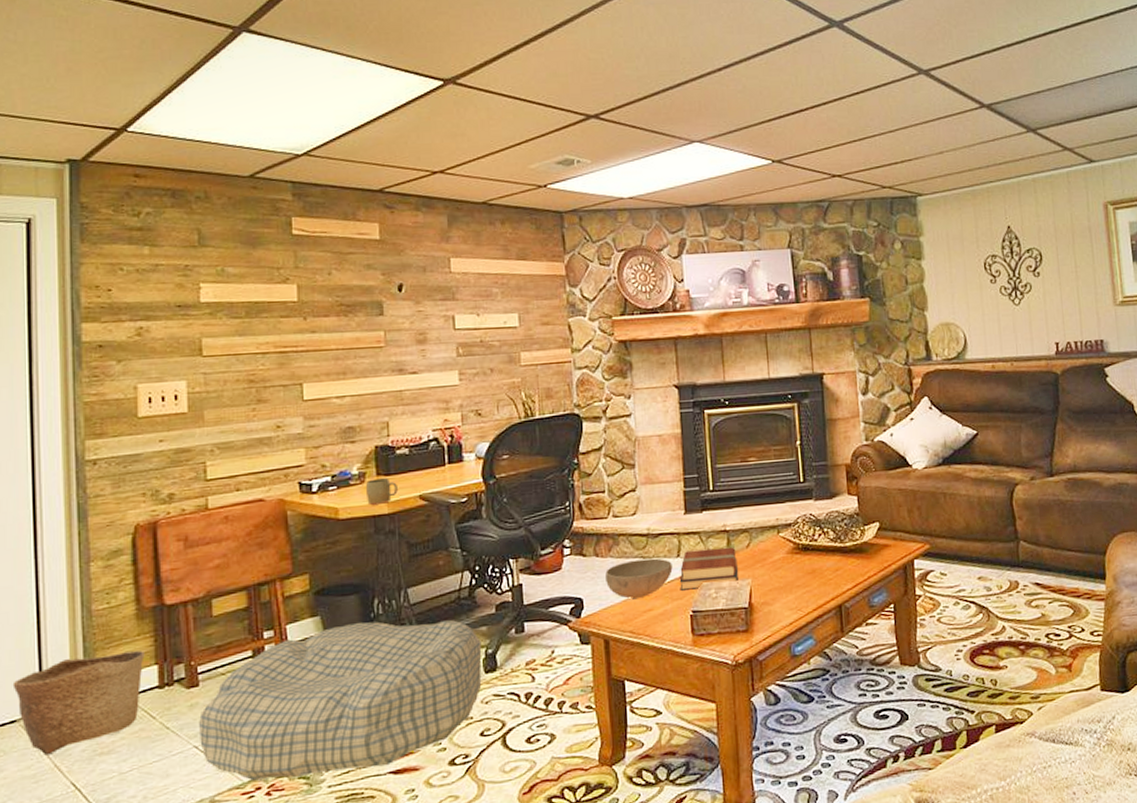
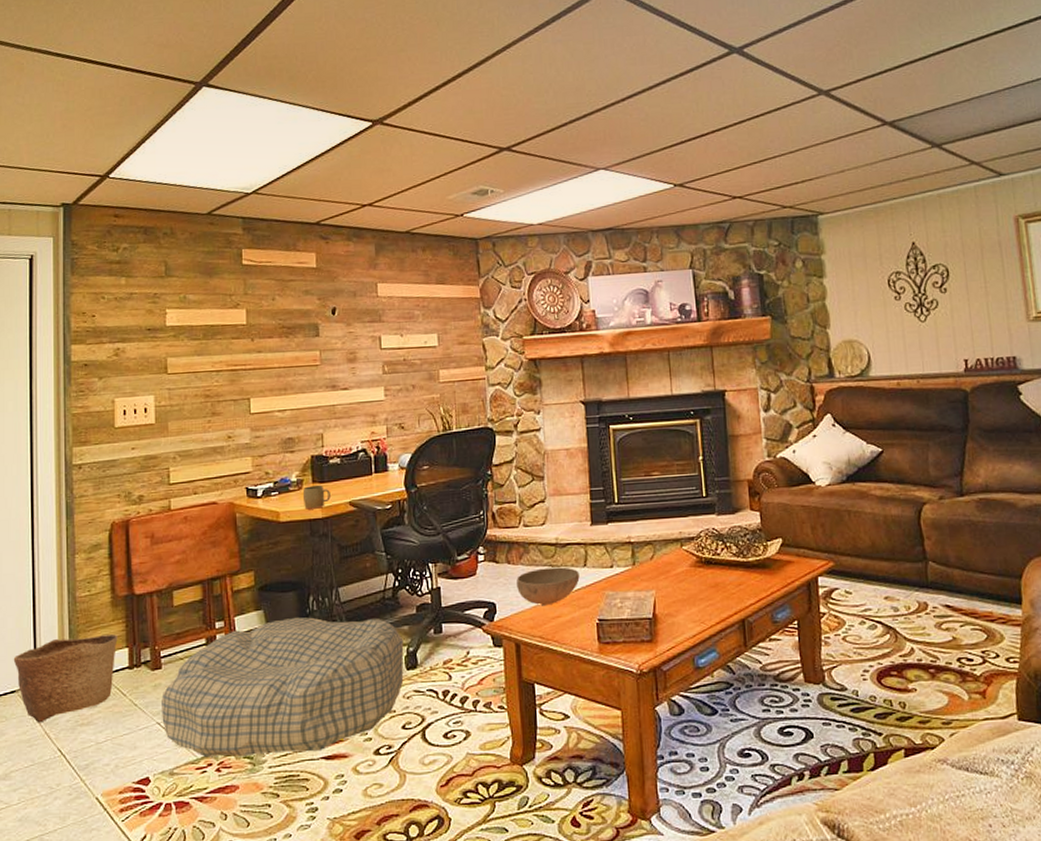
books: present [679,547,738,591] -> none [586,558,643,599]

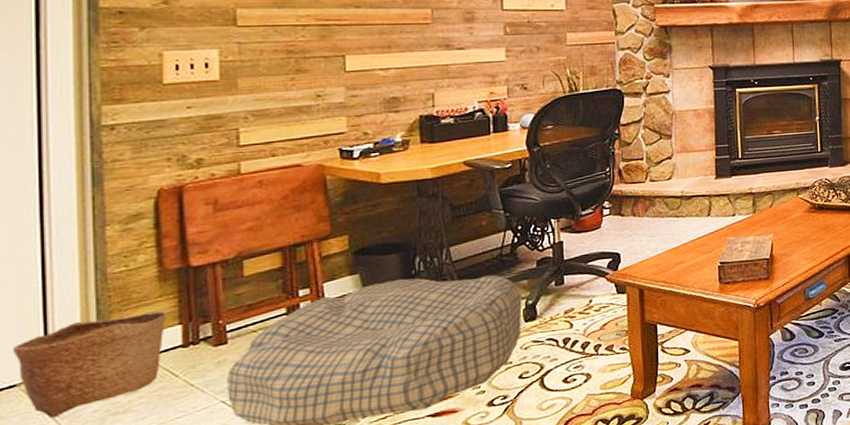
mug: present [302,485,330,510] -> none [408,145,442,170]
bowl: present [517,567,580,606] -> none [642,217,703,254]

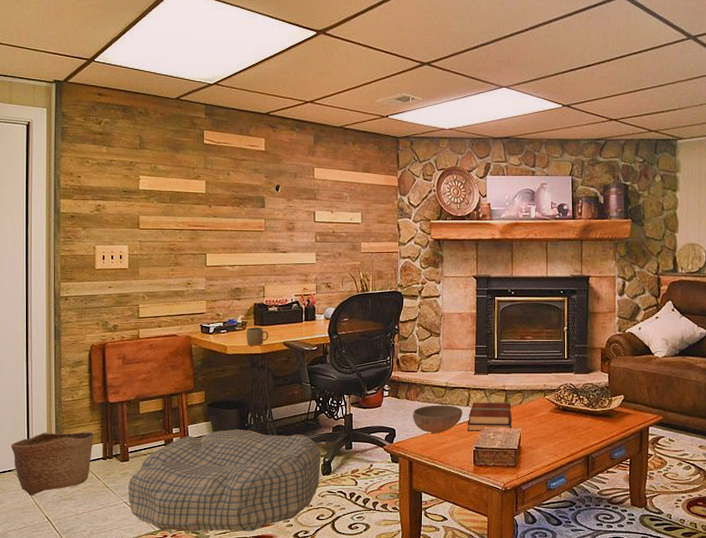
mug: none [408,145,442,170] -> present [246,327,268,346]
bowl: none [642,217,703,254] -> present [413,405,463,434]
books: none [709,207,762,245] -> present [467,402,512,431]

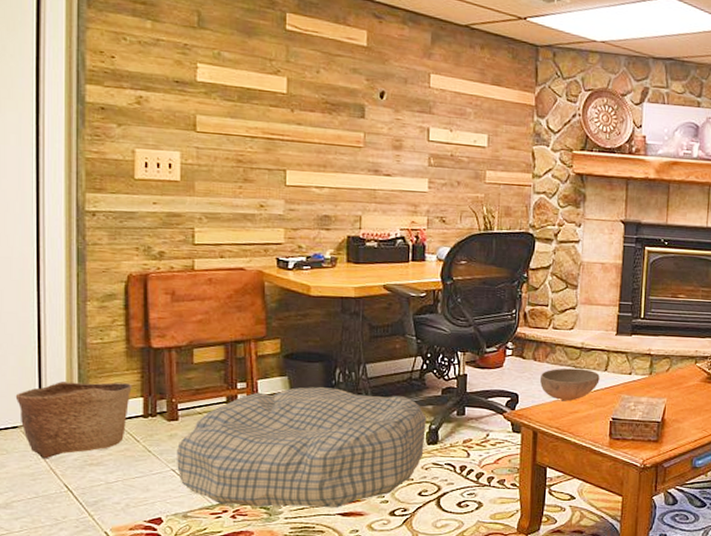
mug: present [246,327,268,346] -> none [335,265,365,288]
books: present [467,402,512,431] -> none [604,367,657,401]

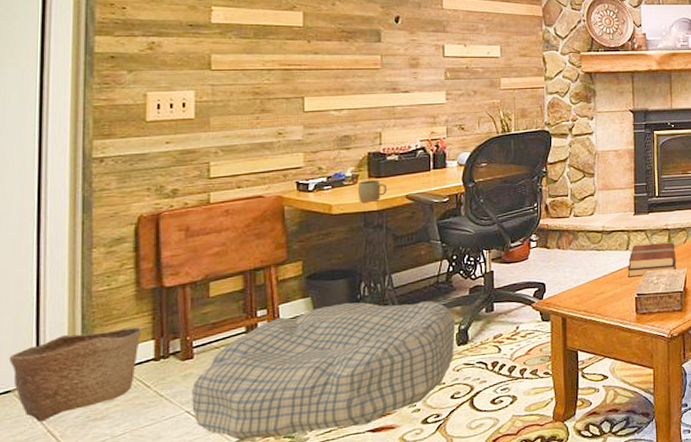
mug: none [335,265,365,288] -> present [357,180,387,203]
bowl: present [540,368,600,402] -> none [566,250,622,284]
books: none [604,367,657,401] -> present [627,242,676,277]

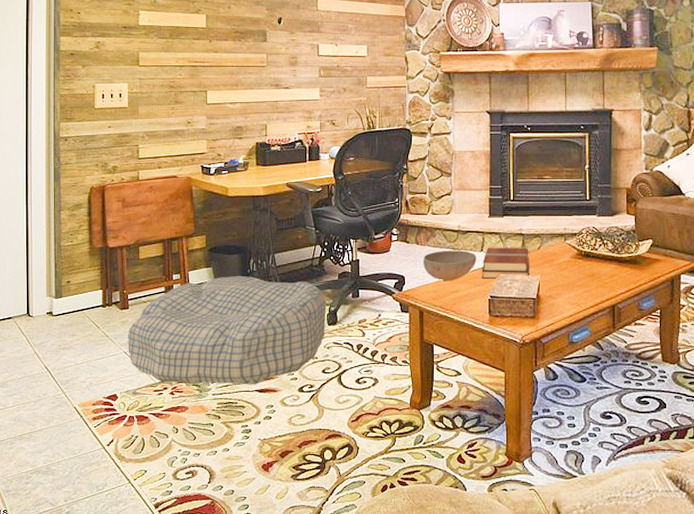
basket: present [8,327,142,422] -> none [10,278,94,345]
mug: present [357,180,387,203] -> none [248,168,271,187]
bowl: none [566,250,622,284] -> present [423,250,477,282]

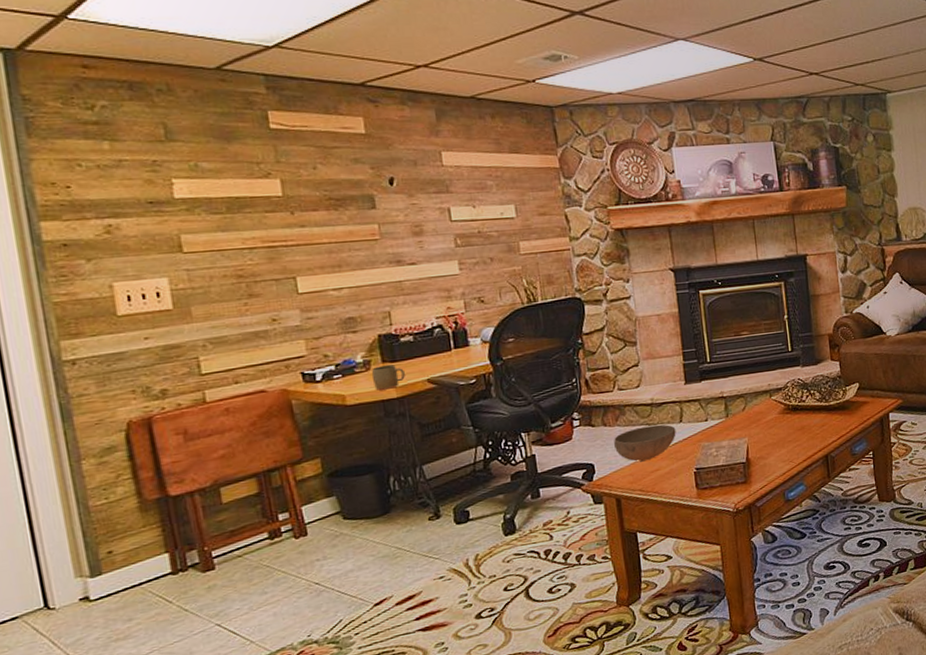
dog bed: present [128,275,327,384] -> none [219,491,502,650]
mug: none [248,168,271,187] -> present [371,364,405,391]
books: present [481,247,529,279] -> none [682,410,736,452]

